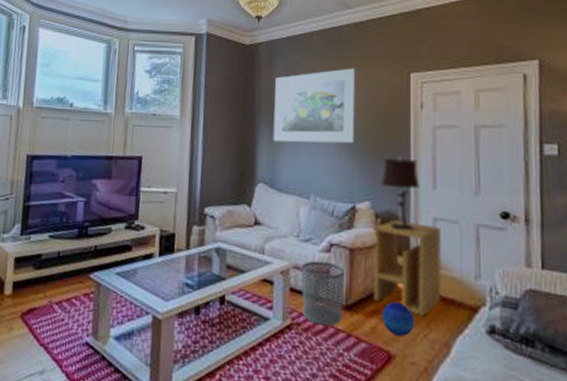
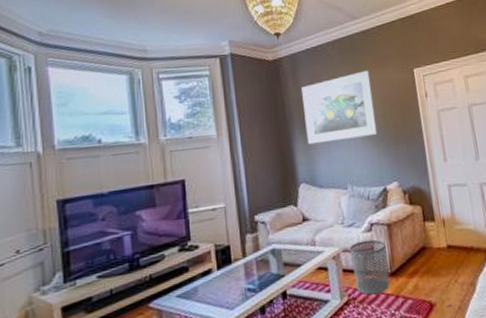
side table: present [373,220,442,316] -> none [403,191,463,267]
table lamp: present [381,156,419,231] -> none [403,139,436,201]
decorative ball: present [381,301,415,336] -> none [420,259,447,287]

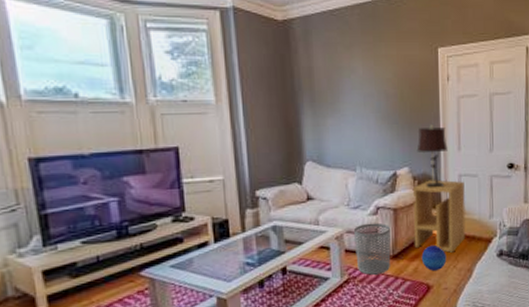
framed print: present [301,70,378,145] -> none [314,44,393,121]
table lamp: none [403,139,436,201] -> present [416,125,448,188]
side table: none [403,191,463,267] -> present [412,180,466,253]
decorative ball: none [420,259,447,287] -> present [421,244,447,271]

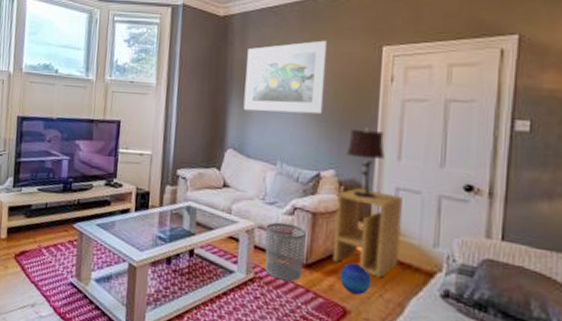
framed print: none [314,44,393,121] -> present [243,40,328,114]

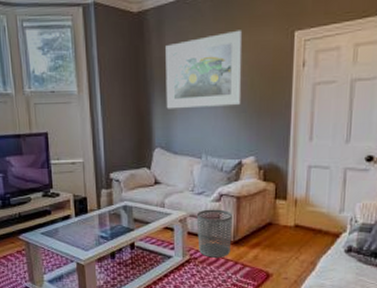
side table: present [332,188,403,278] -> none [255,170,314,244]
decorative ball: present [339,262,371,295] -> none [262,234,289,260]
table lamp: present [346,128,385,200] -> none [264,114,298,179]

